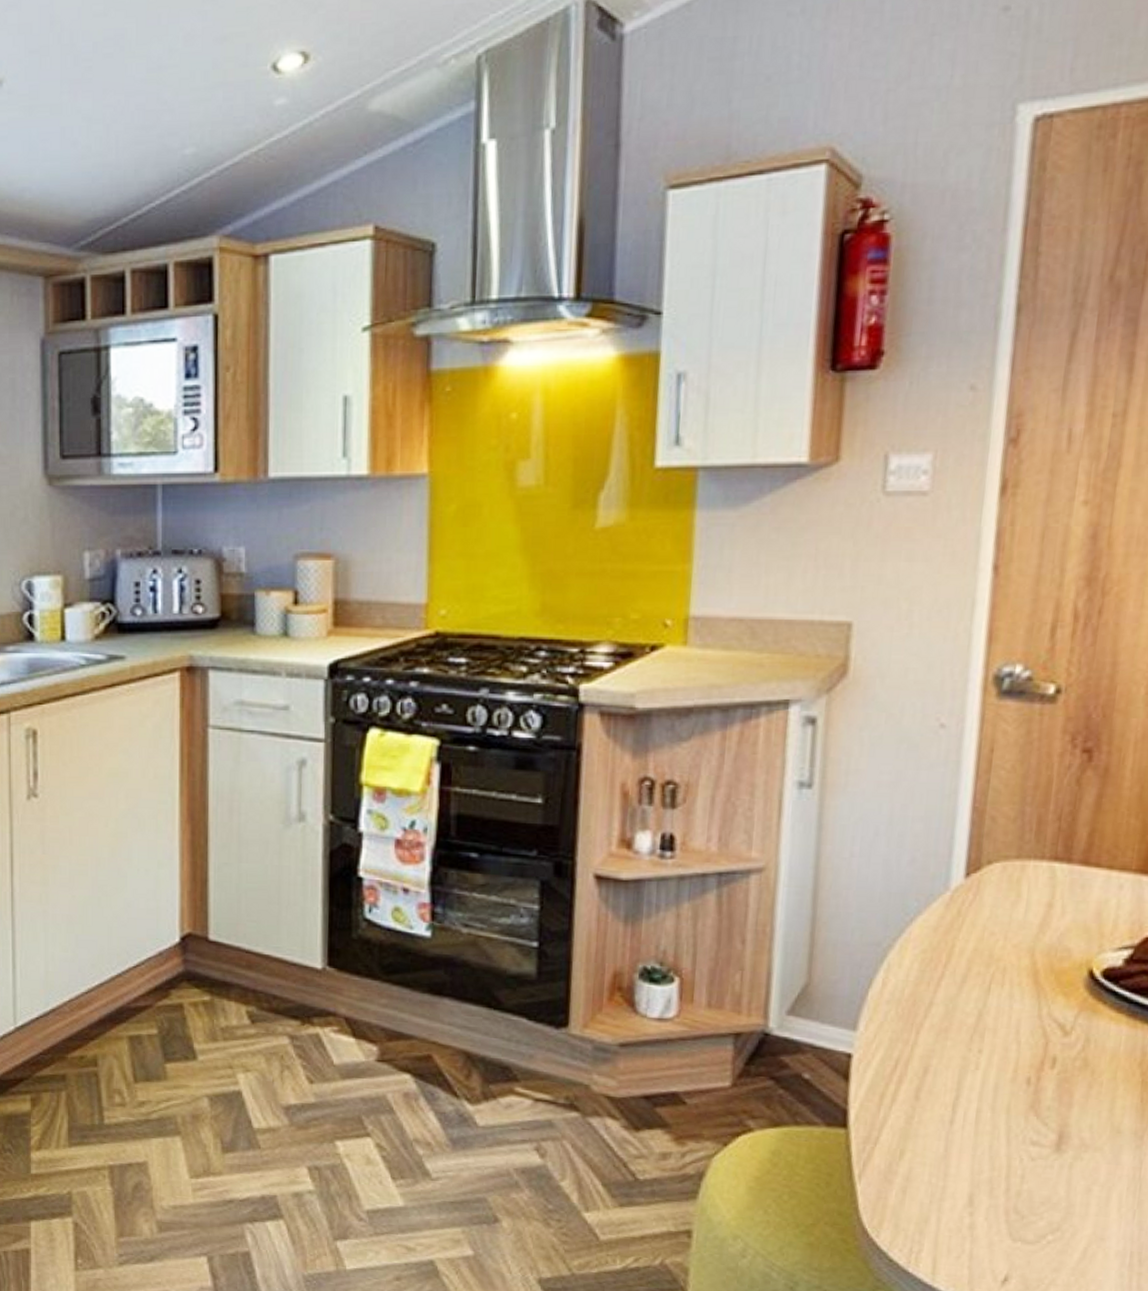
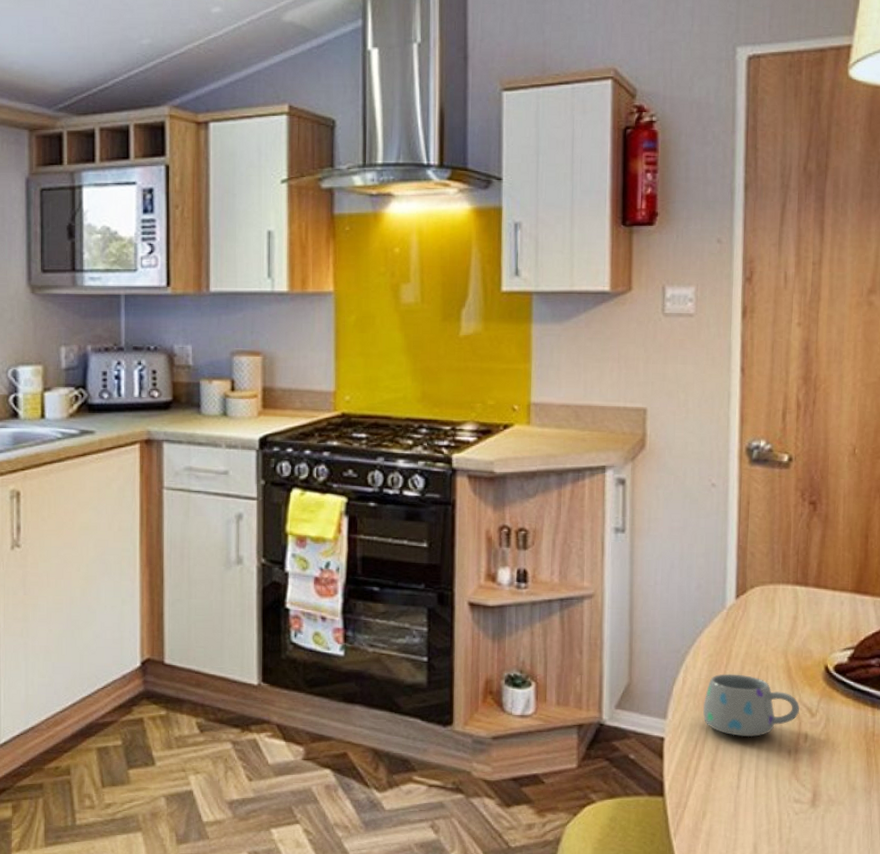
mug: none [908,975,1048,1059] -> present [702,674,800,738]

